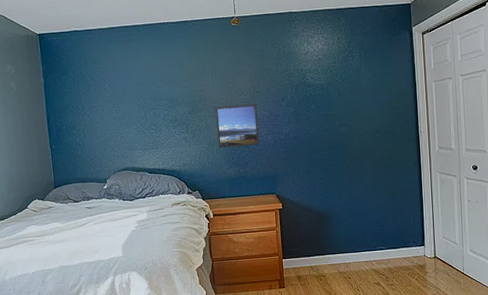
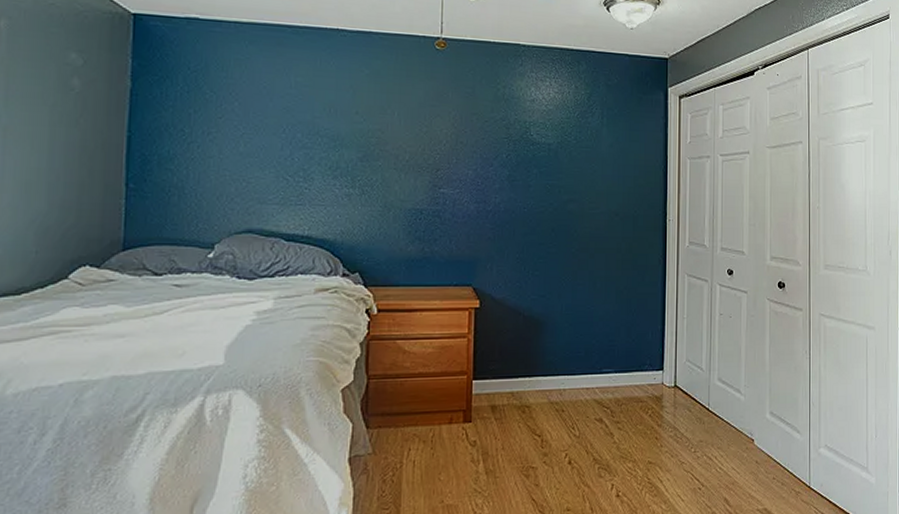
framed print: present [215,104,260,149] -> none [397,156,459,216]

